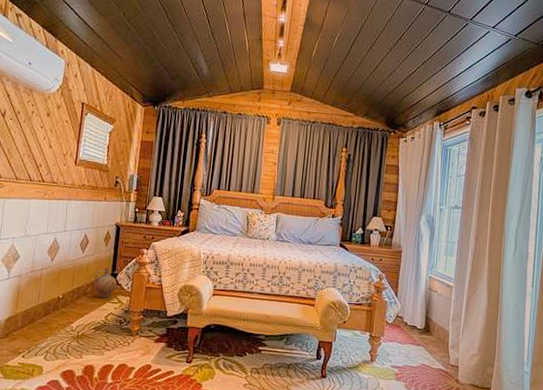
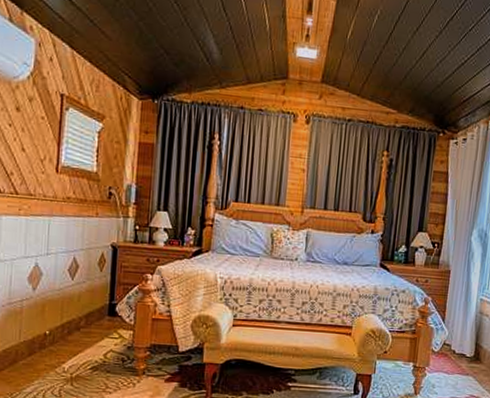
ceramic jug: present [94,268,117,299] -> none [88,297,116,334]

